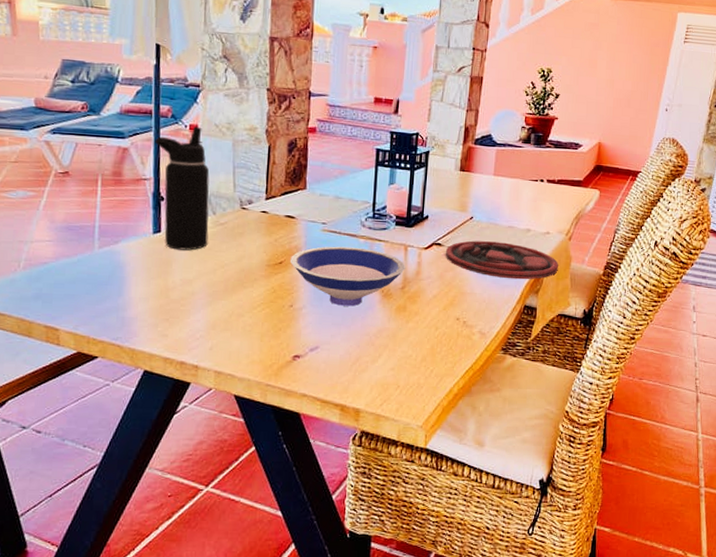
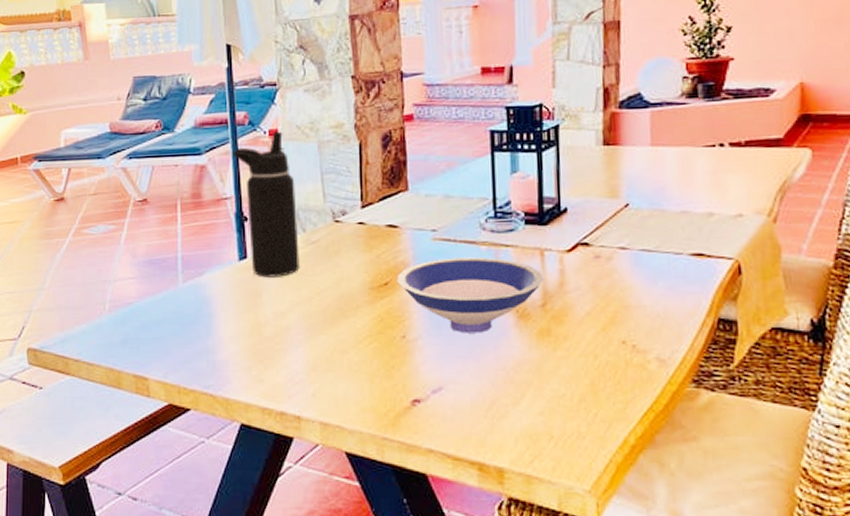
plate: present [445,240,558,280] -> none [595,234,763,283]

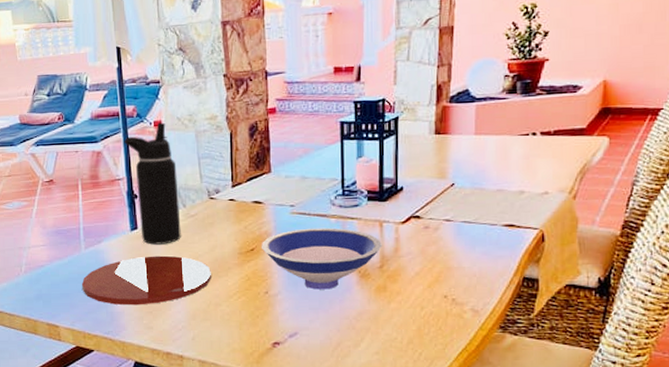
plate: none [177,291,336,353] -> present [81,255,211,306]

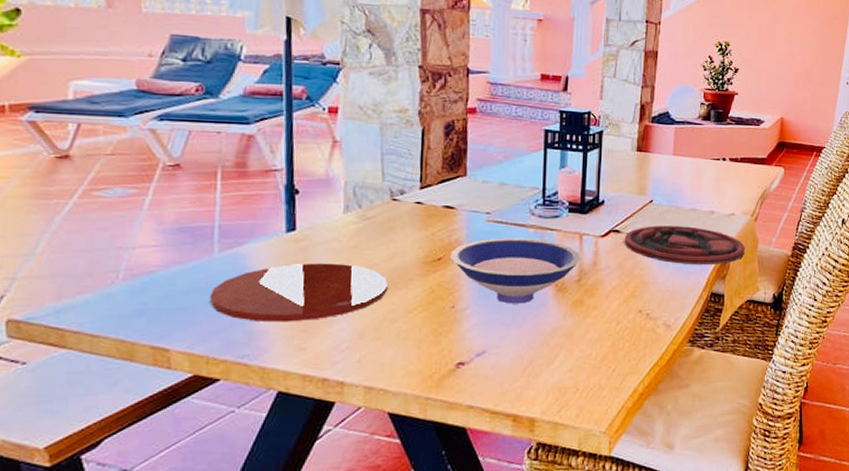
water bottle: present [124,122,181,245] -> none [286,109,354,250]
plate: none [425,208,562,249] -> present [624,226,745,265]

